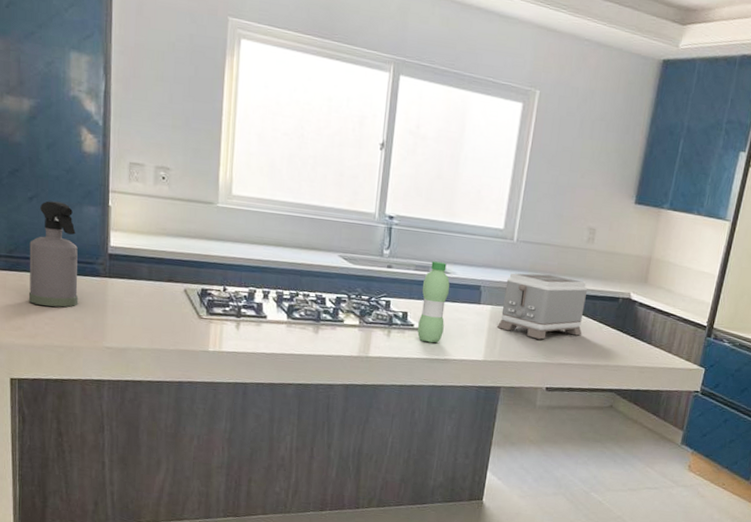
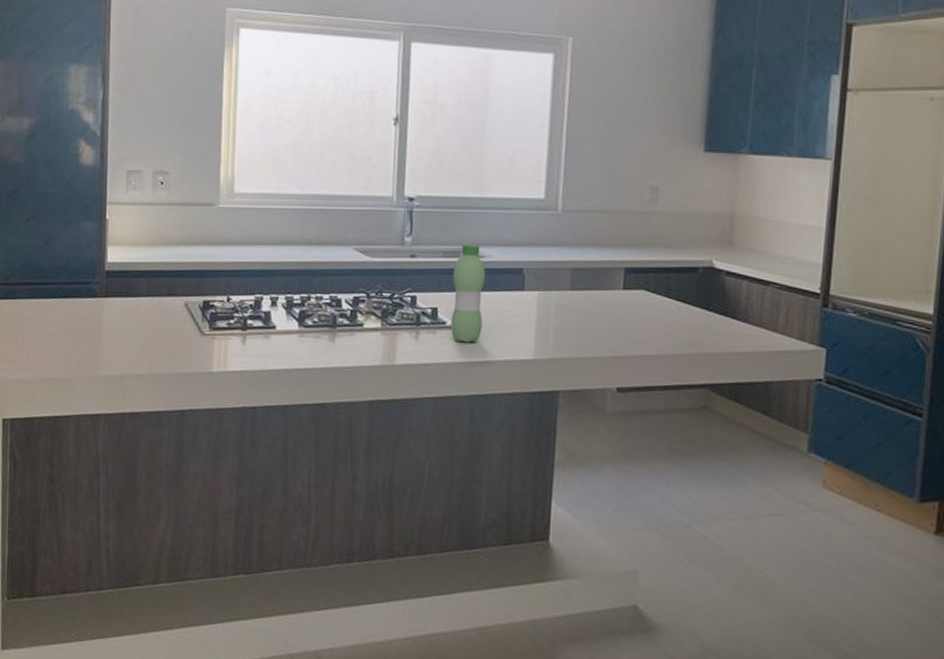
spray bottle: present [28,201,79,308] -> none [23,220,74,335]
toaster: present [496,273,587,340] -> none [547,246,656,328]

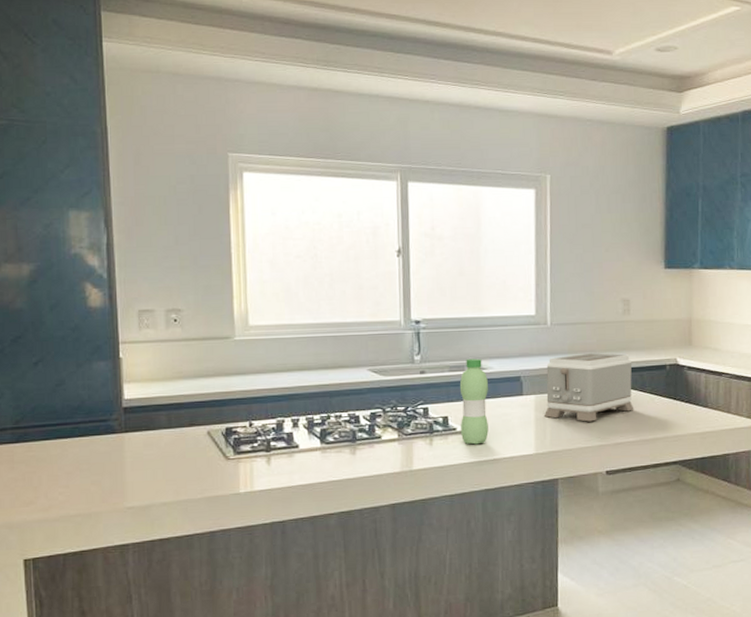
toaster: none [547,246,656,328] -> present [543,352,634,422]

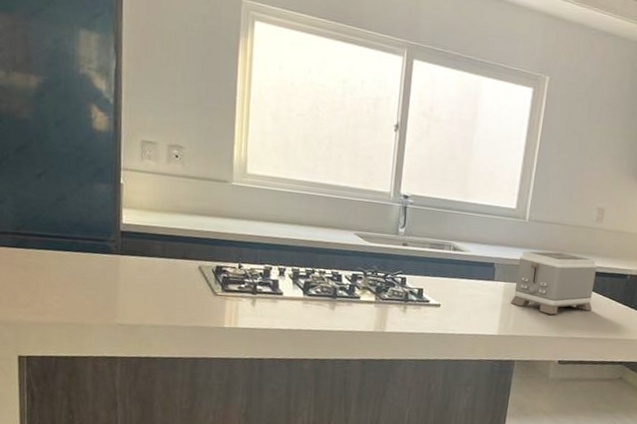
water bottle: present [459,358,489,445] -> none [433,239,464,319]

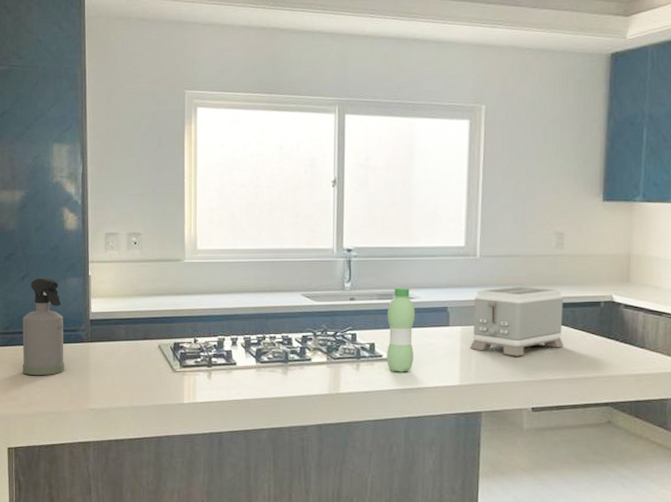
spray bottle: none [37,178,90,285] -> present [22,278,65,375]
water bottle: none [433,239,464,319] -> present [387,287,415,372]

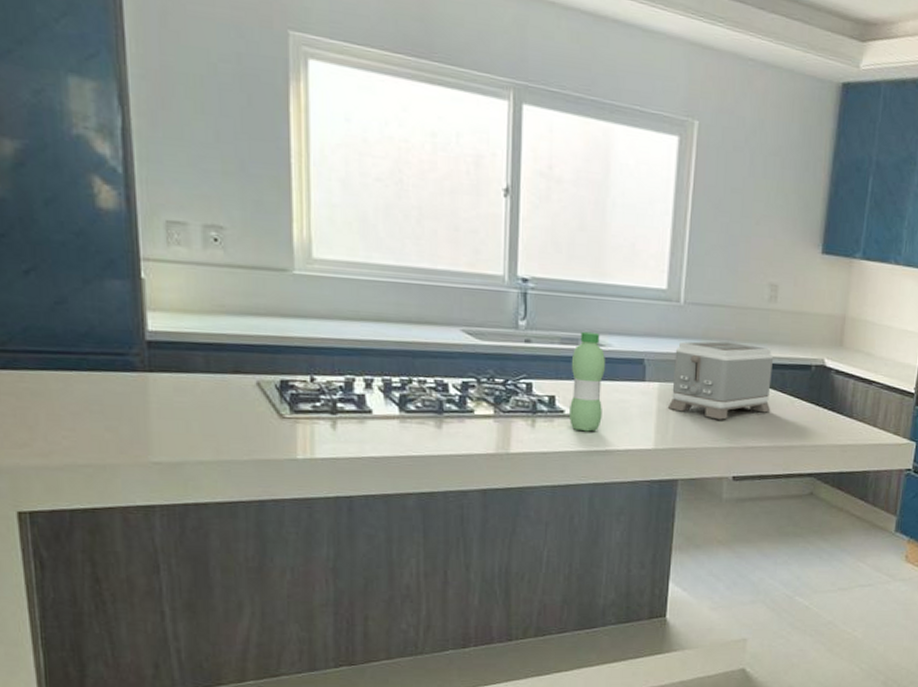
spray bottle: present [22,278,65,375] -> none [30,274,109,414]

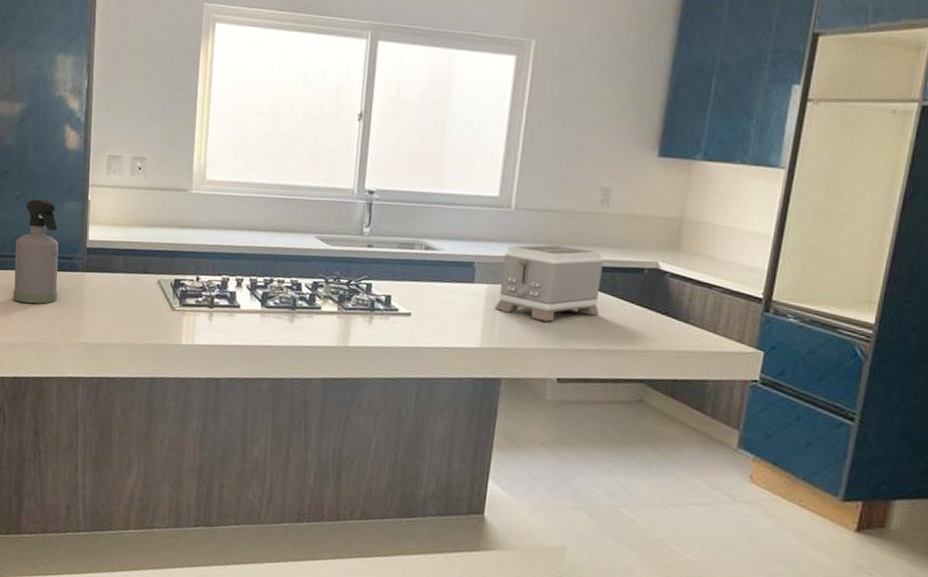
spray bottle: none [30,274,109,414] -> present [12,199,59,304]
water bottle: present [569,331,605,432] -> none [403,236,438,329]

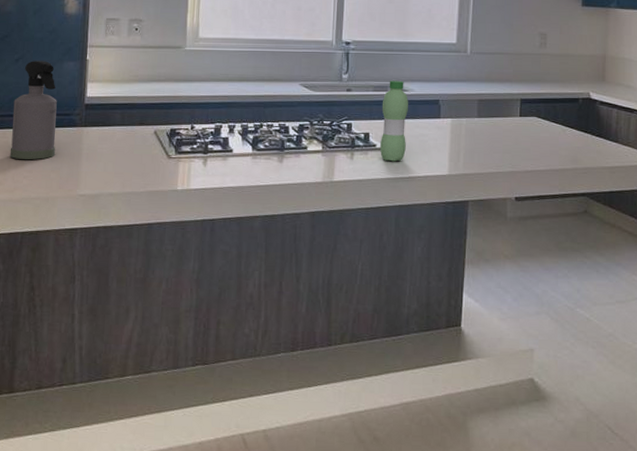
water bottle: none [403,236,438,329] -> present [380,80,408,162]
toaster: present [494,244,603,322] -> none [458,81,546,148]

